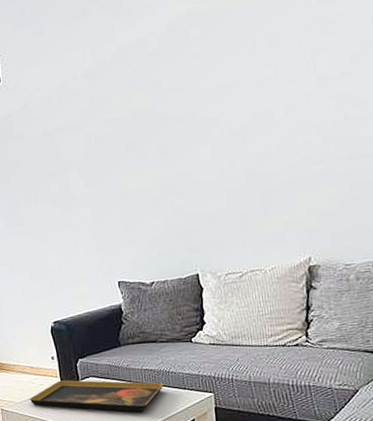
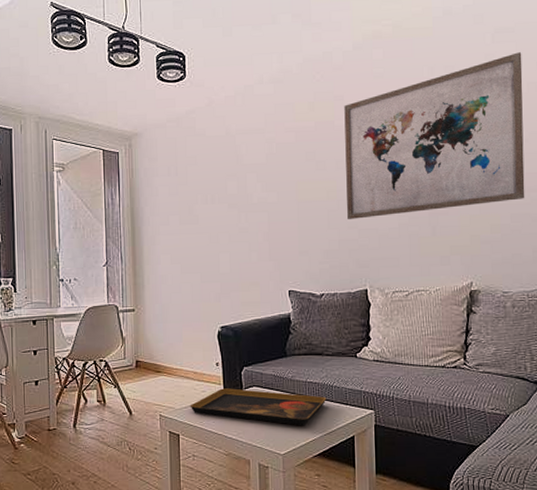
wall art: none [162,9,365,206] -> present [344,52,525,220]

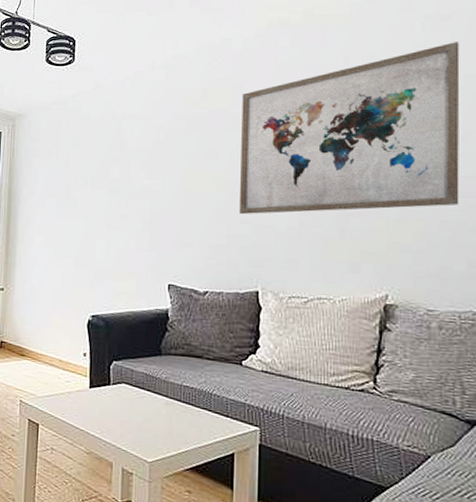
decorative tray: present [190,388,327,426] -> none [52,381,204,434]

